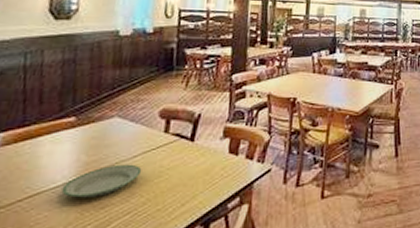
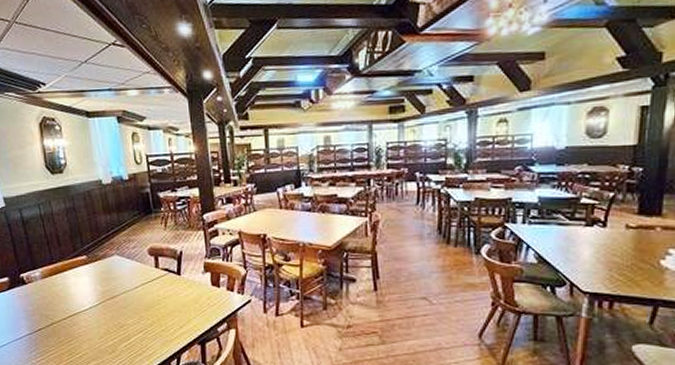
plate: present [61,164,142,198] -> none [90,293,144,318]

